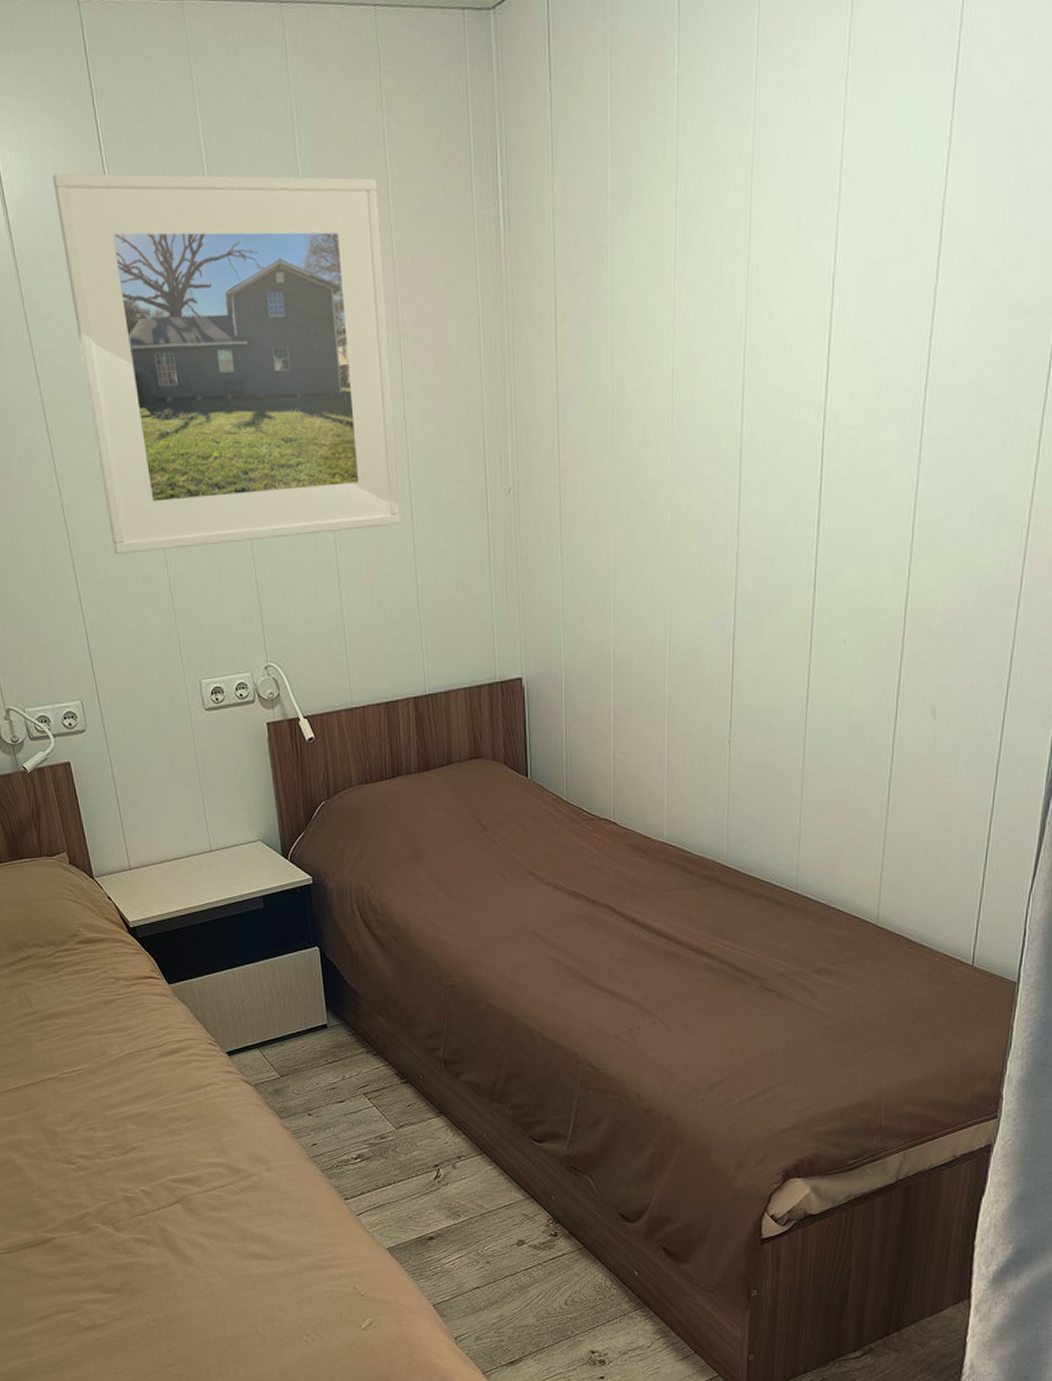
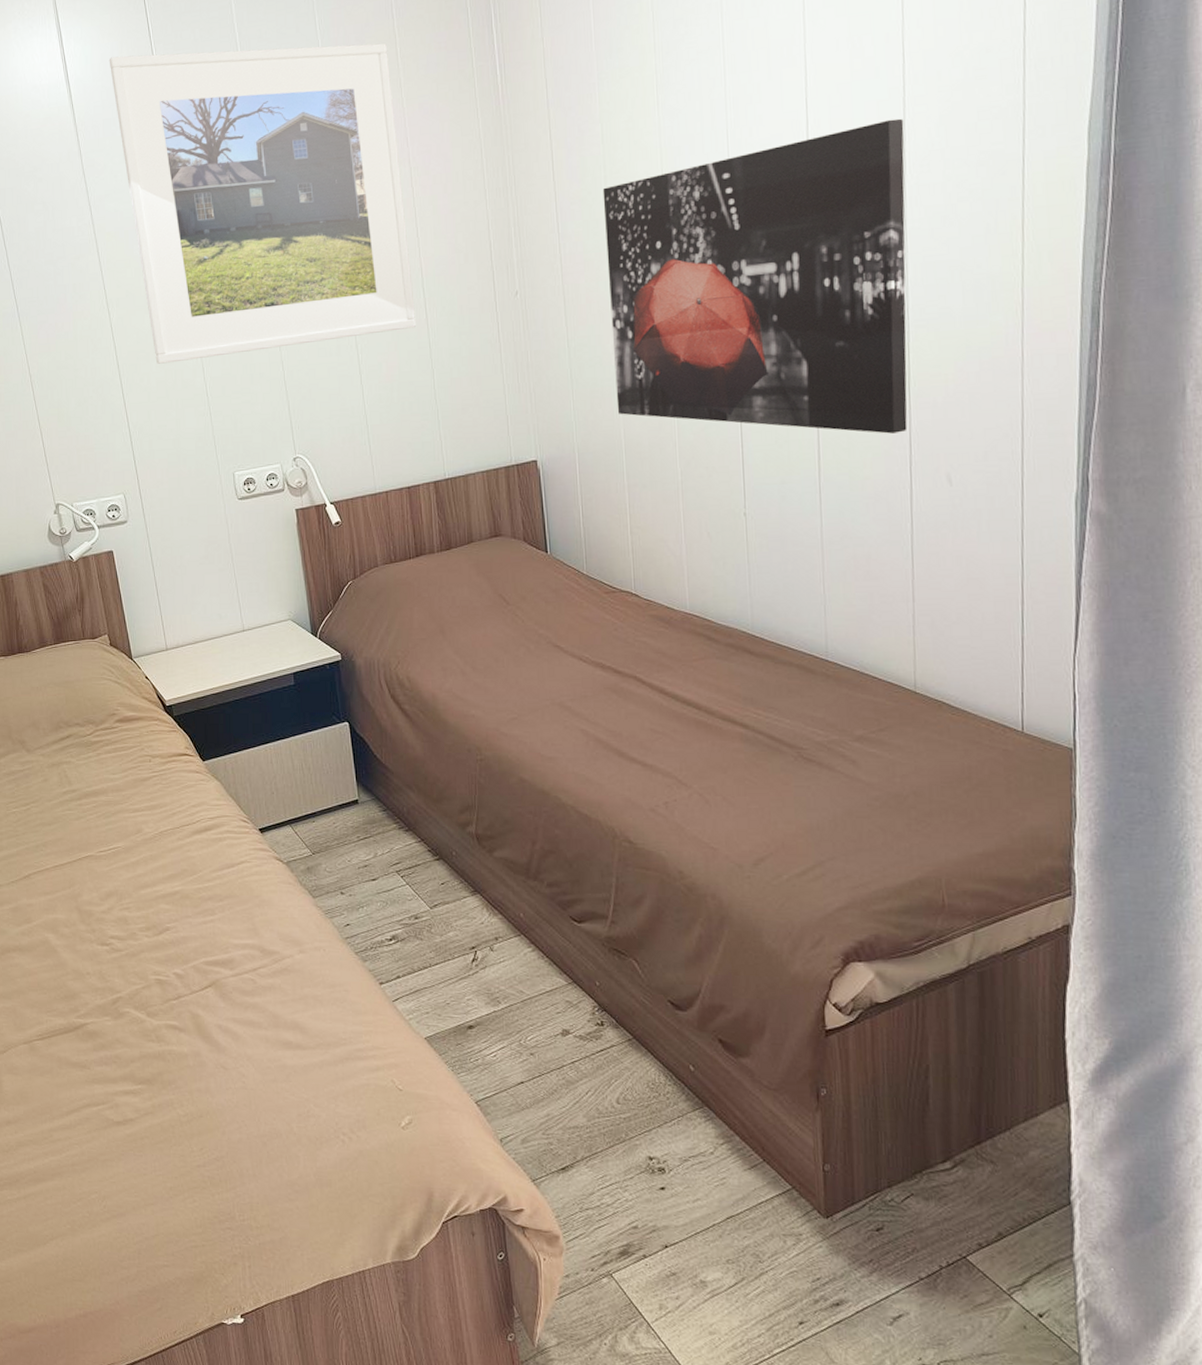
wall art: none [608,308,933,662] -> present [602,118,908,434]

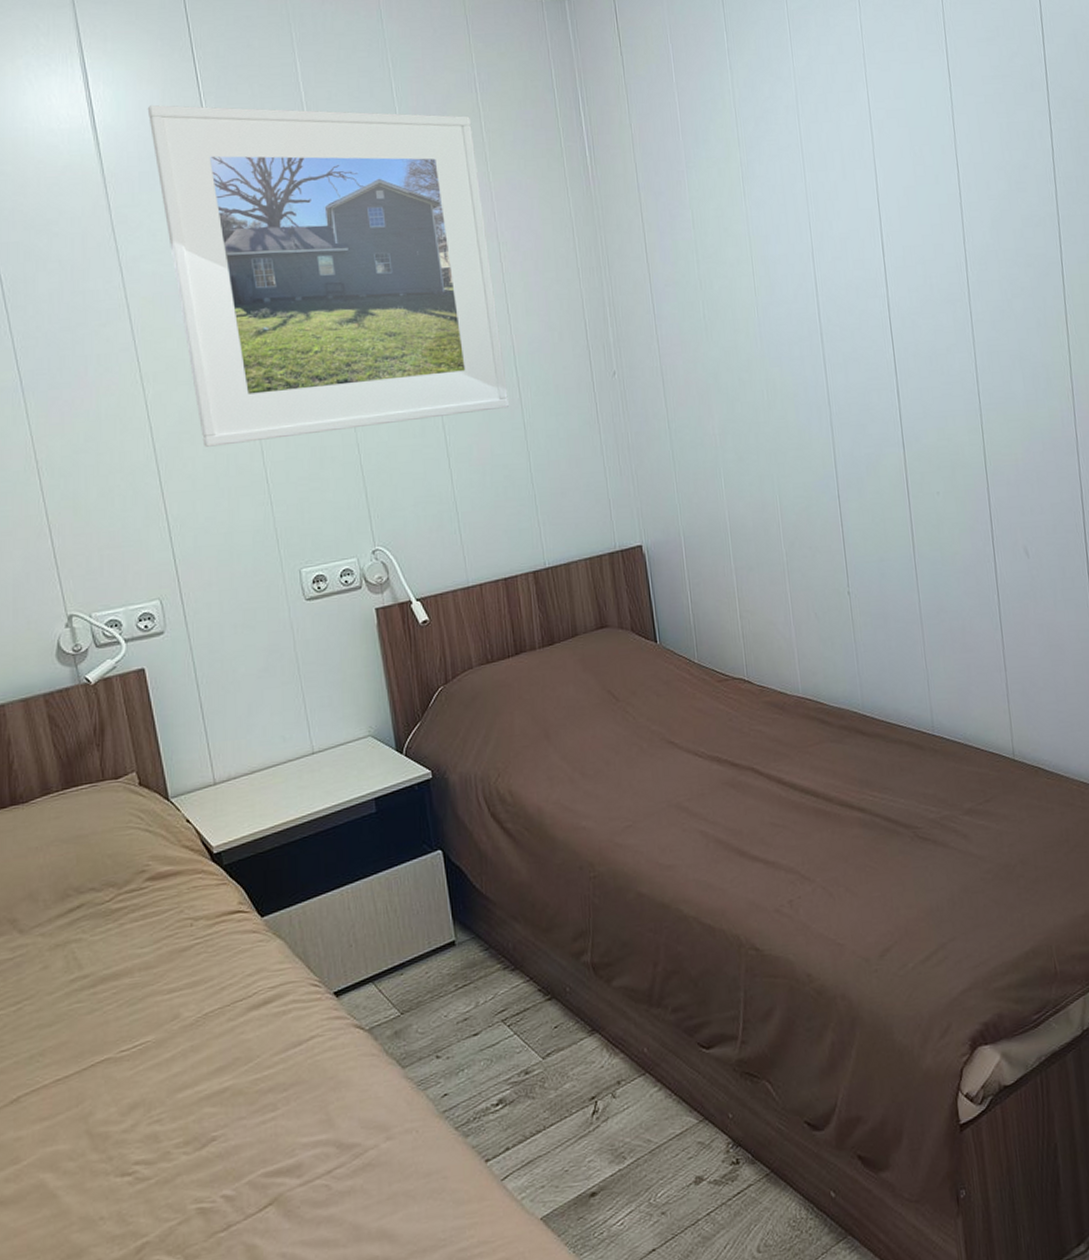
wall art: present [602,118,908,434] -> none [696,221,987,510]

